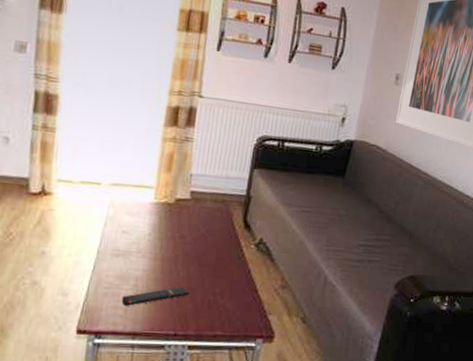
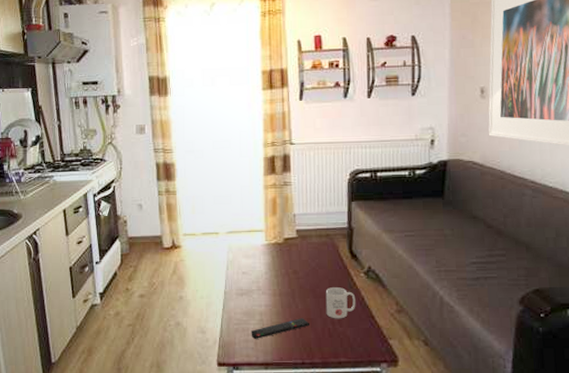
mug: none [208,256,242,291] -> present [325,287,356,319]

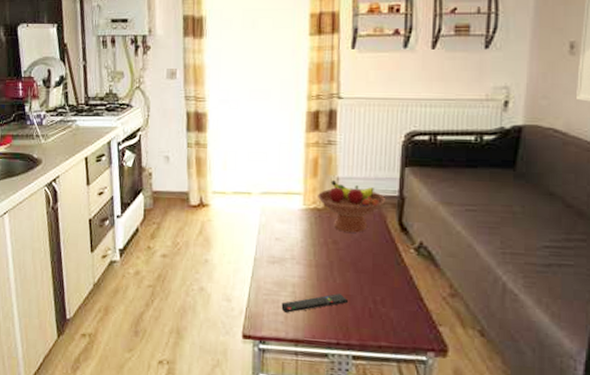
fruit bowl: none [278,216,337,262] -> present [318,179,386,233]
mug: present [325,287,356,319] -> none [367,262,403,299]

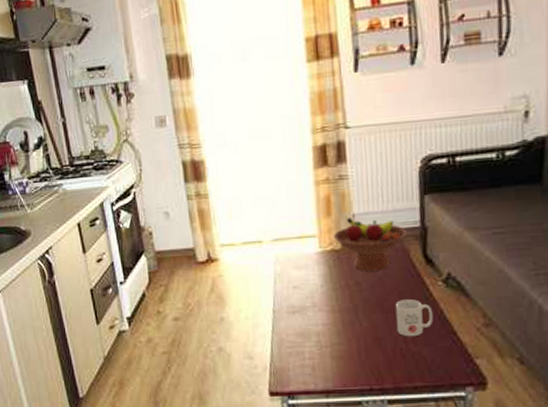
remote control: present [281,293,348,313] -> none [307,337,377,363]
mug: none [367,262,403,299] -> present [395,299,434,337]

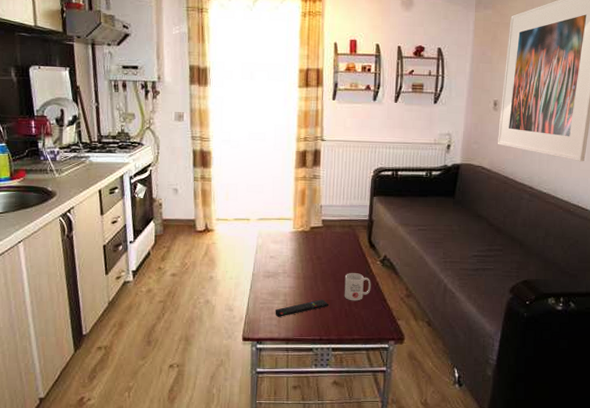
remote control: none [307,337,377,363] -> present [275,299,328,317]
fruit bowl: present [334,216,408,272] -> none [305,207,359,250]

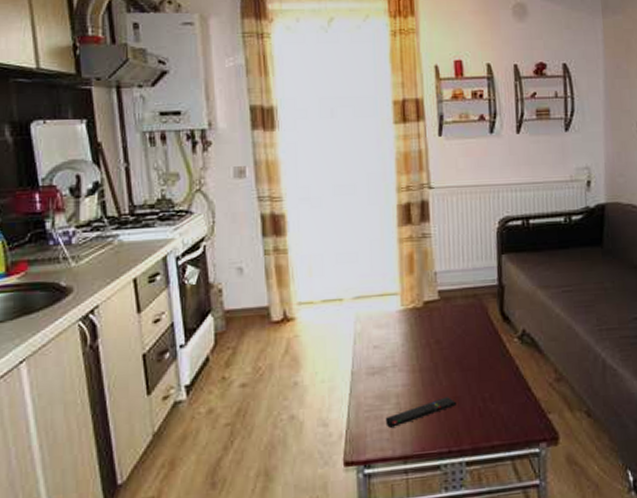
mug: present [344,273,371,301] -> none [474,356,510,395]

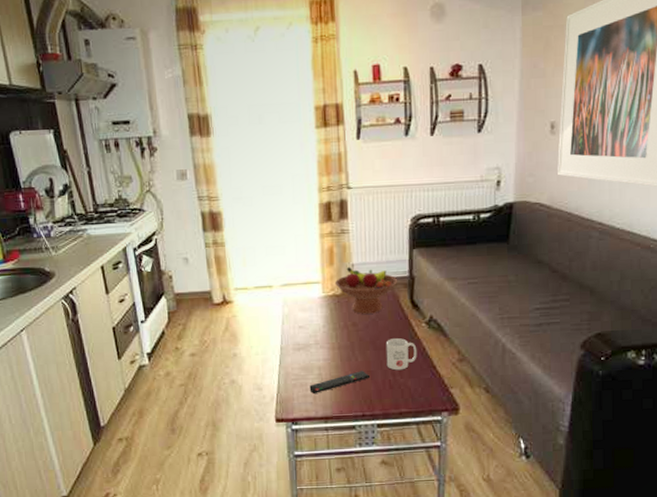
fruit bowl: none [416,274,486,330] -> present [335,266,398,314]
mug: none [474,356,510,395] -> present [386,338,417,371]

